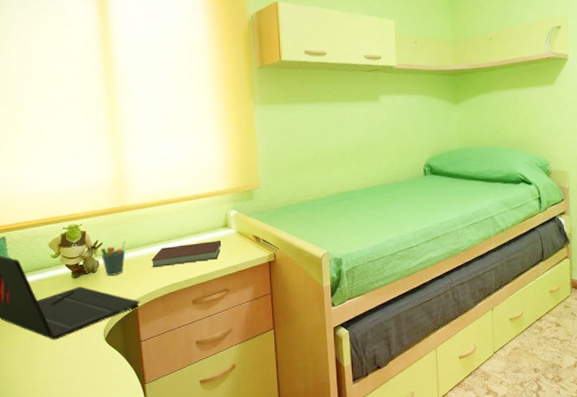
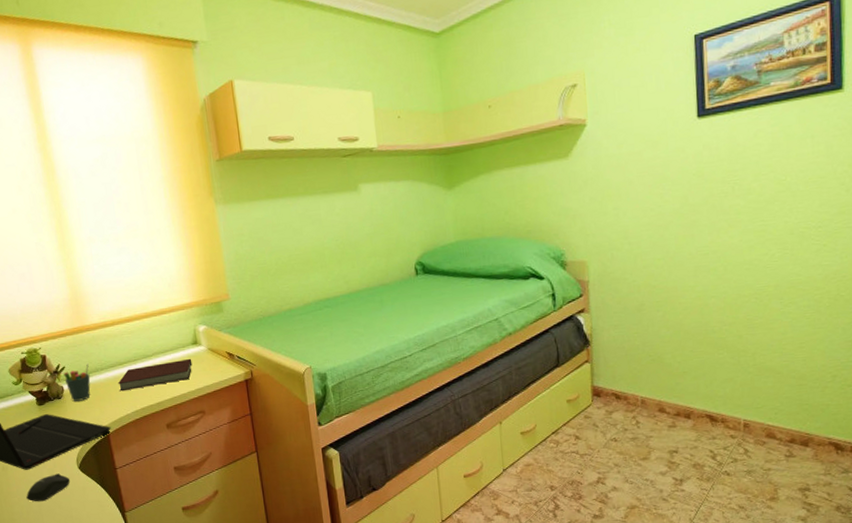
computer mouse: none [51,344,96,372] -> present [26,473,71,502]

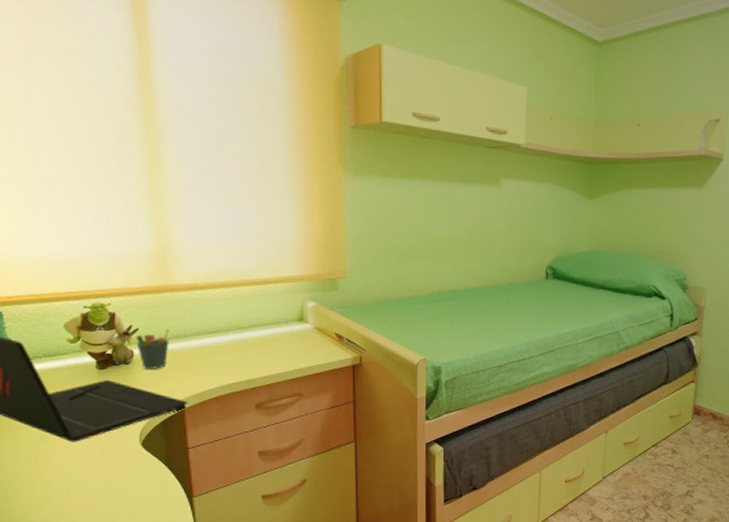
computer mouse: present [26,473,71,502] -> none [68,449,129,480]
notebook: present [117,358,193,392] -> none [202,335,295,364]

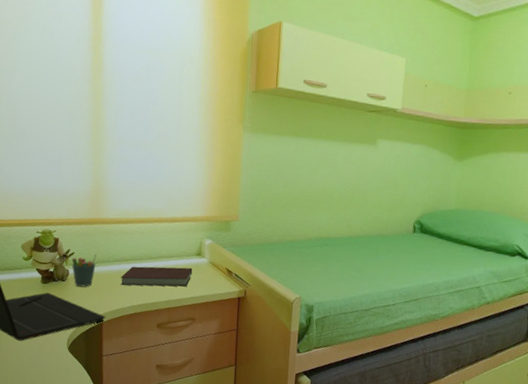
notebook: none [202,335,295,364] -> present [120,266,193,287]

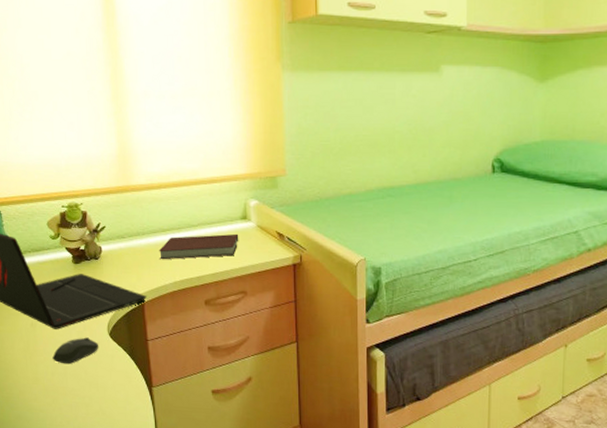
computer mouse: none [13,349,58,373] -> present [52,337,99,365]
pen holder: present [71,253,97,287] -> none [103,225,131,265]

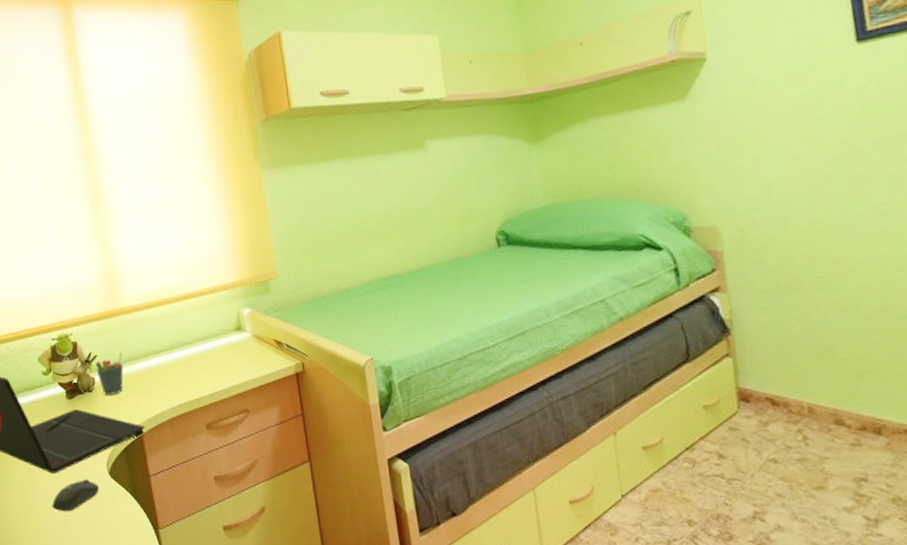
pen holder: none [103,225,131,265] -> present [95,350,124,395]
notebook: present [158,233,239,260] -> none [153,346,236,385]

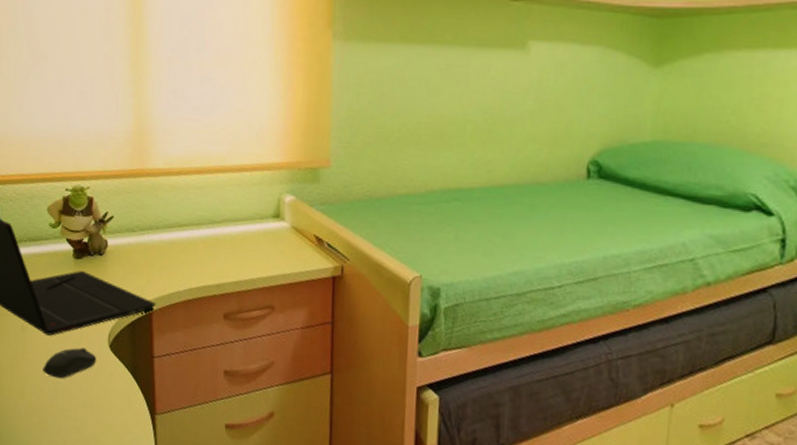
pen holder: present [95,350,124,395] -> none [110,216,142,263]

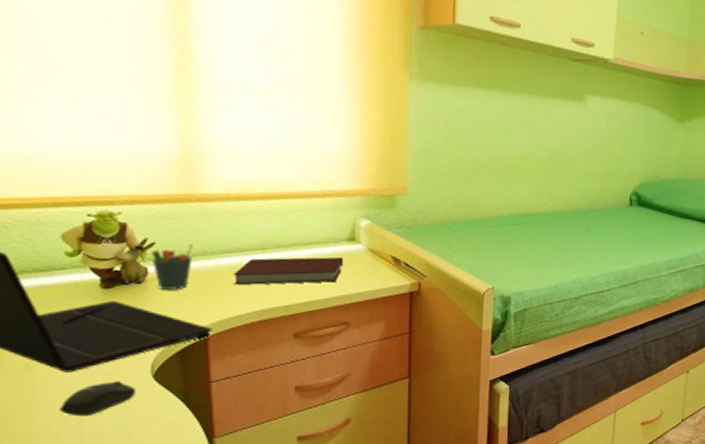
pen holder: none [110,216,142,263] -> present [151,242,193,290]
notebook: none [173,234,269,262] -> present [233,257,344,286]

